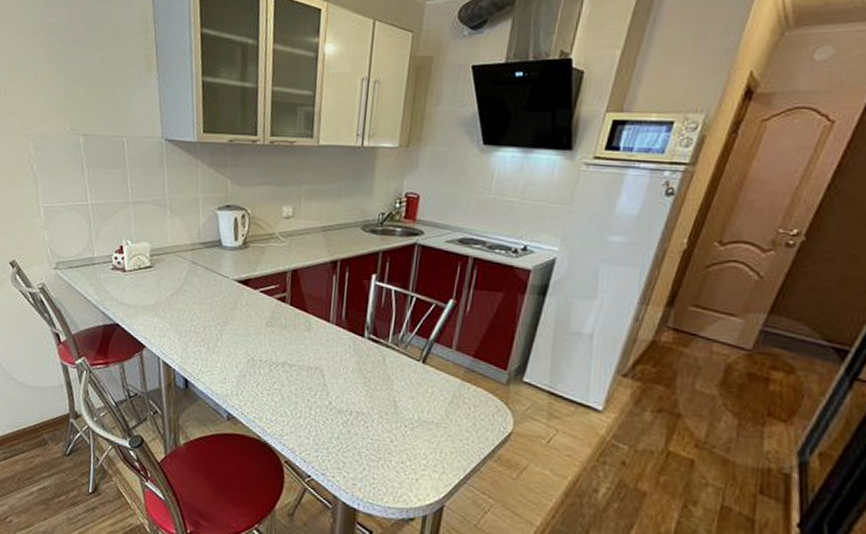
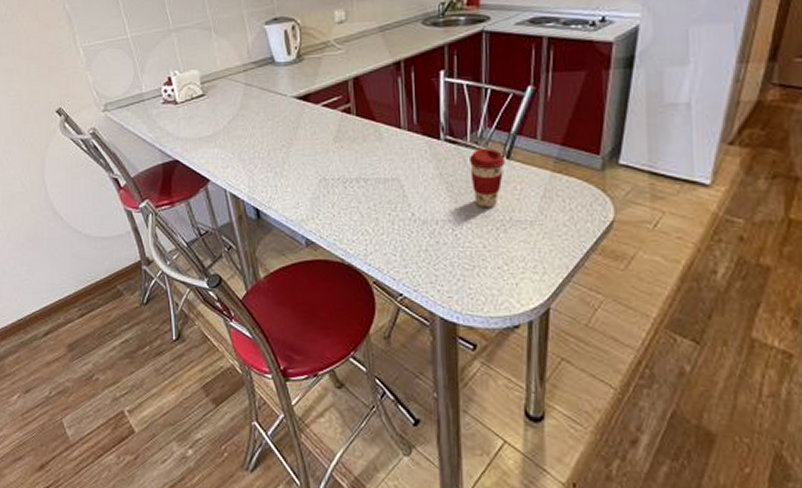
coffee cup: none [387,350,422,407] -> present [470,148,506,208]

